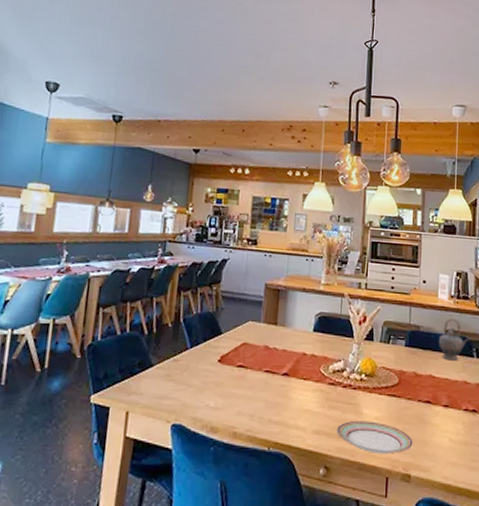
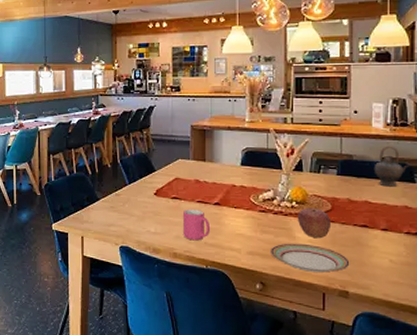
mug: none [246,380,277,418] -> present [183,209,211,241]
apple: none [365,381,398,416] -> present [297,207,332,239]

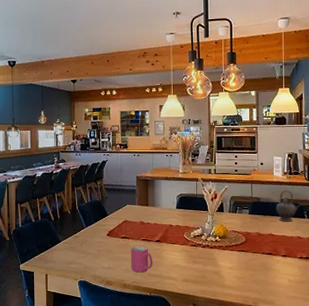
plate: present [271,243,350,273] -> none [200,270,260,293]
apple: present [297,207,332,239] -> none [220,241,246,266]

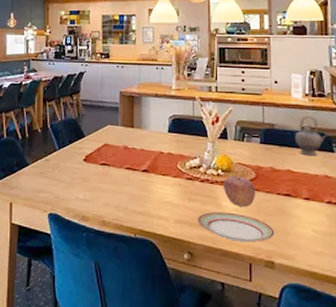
mug: present [131,247,153,273] -> none [112,176,139,209]
plate: none [200,270,260,293] -> present [198,211,275,242]
apple: none [220,241,246,266] -> present [223,175,256,207]

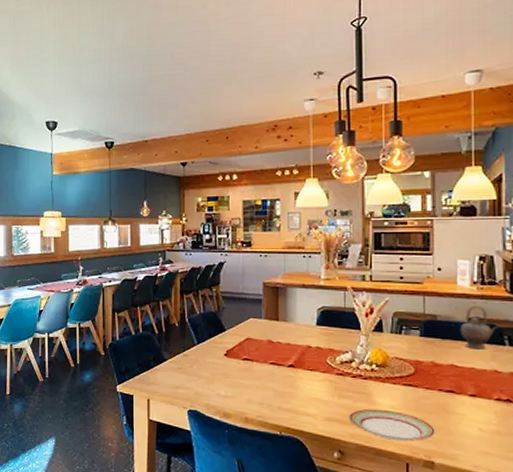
apple: present [223,175,256,207] -> none [377,371,415,405]

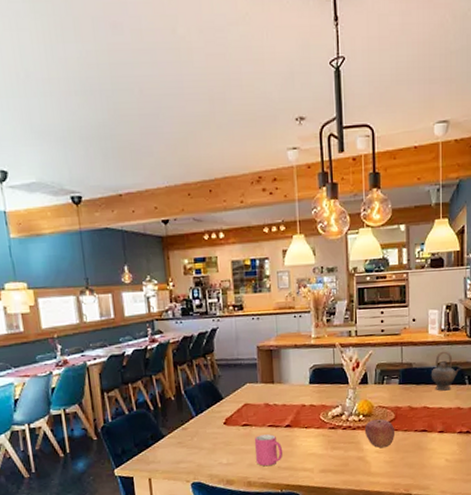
mug: none [255,371,285,405] -> present [255,434,283,467]
plate: present [349,408,435,441] -> none [341,454,412,481]
apple: none [377,371,415,405] -> present [364,418,396,449]

